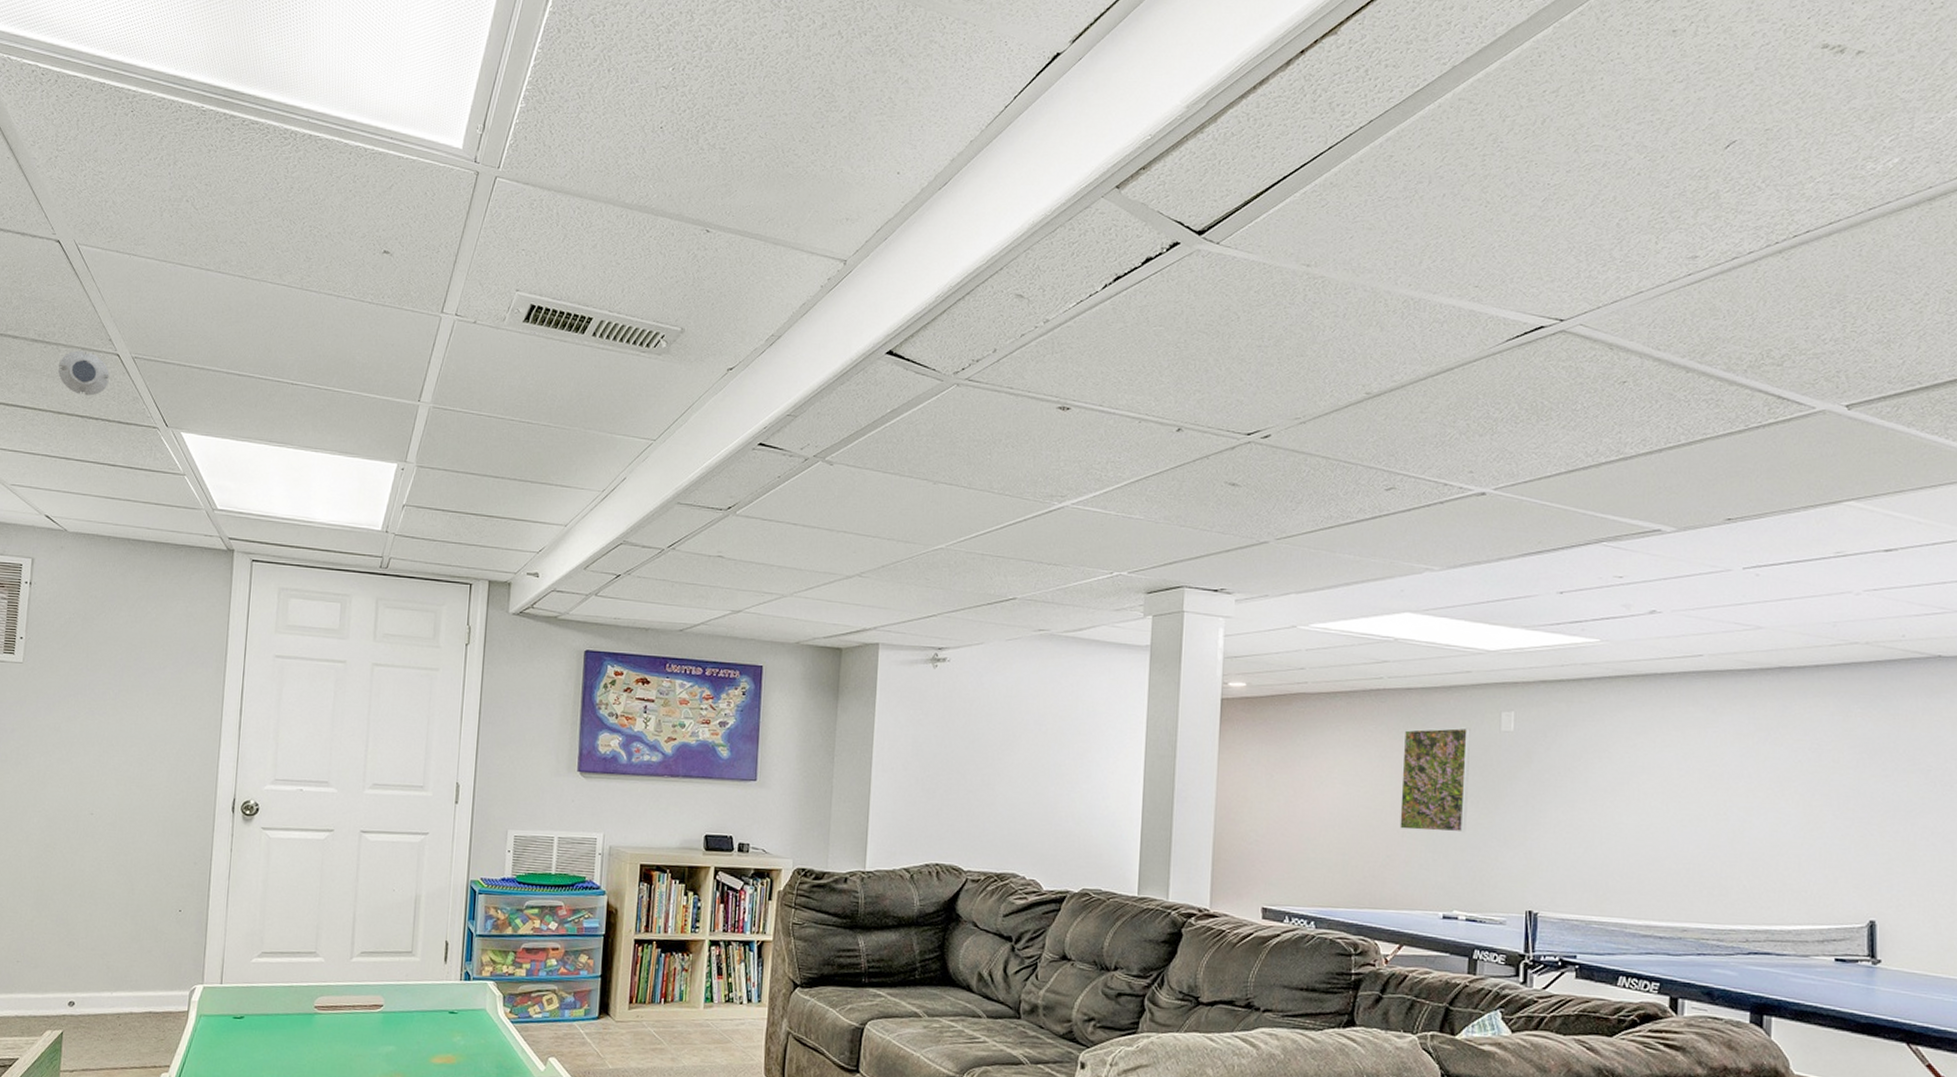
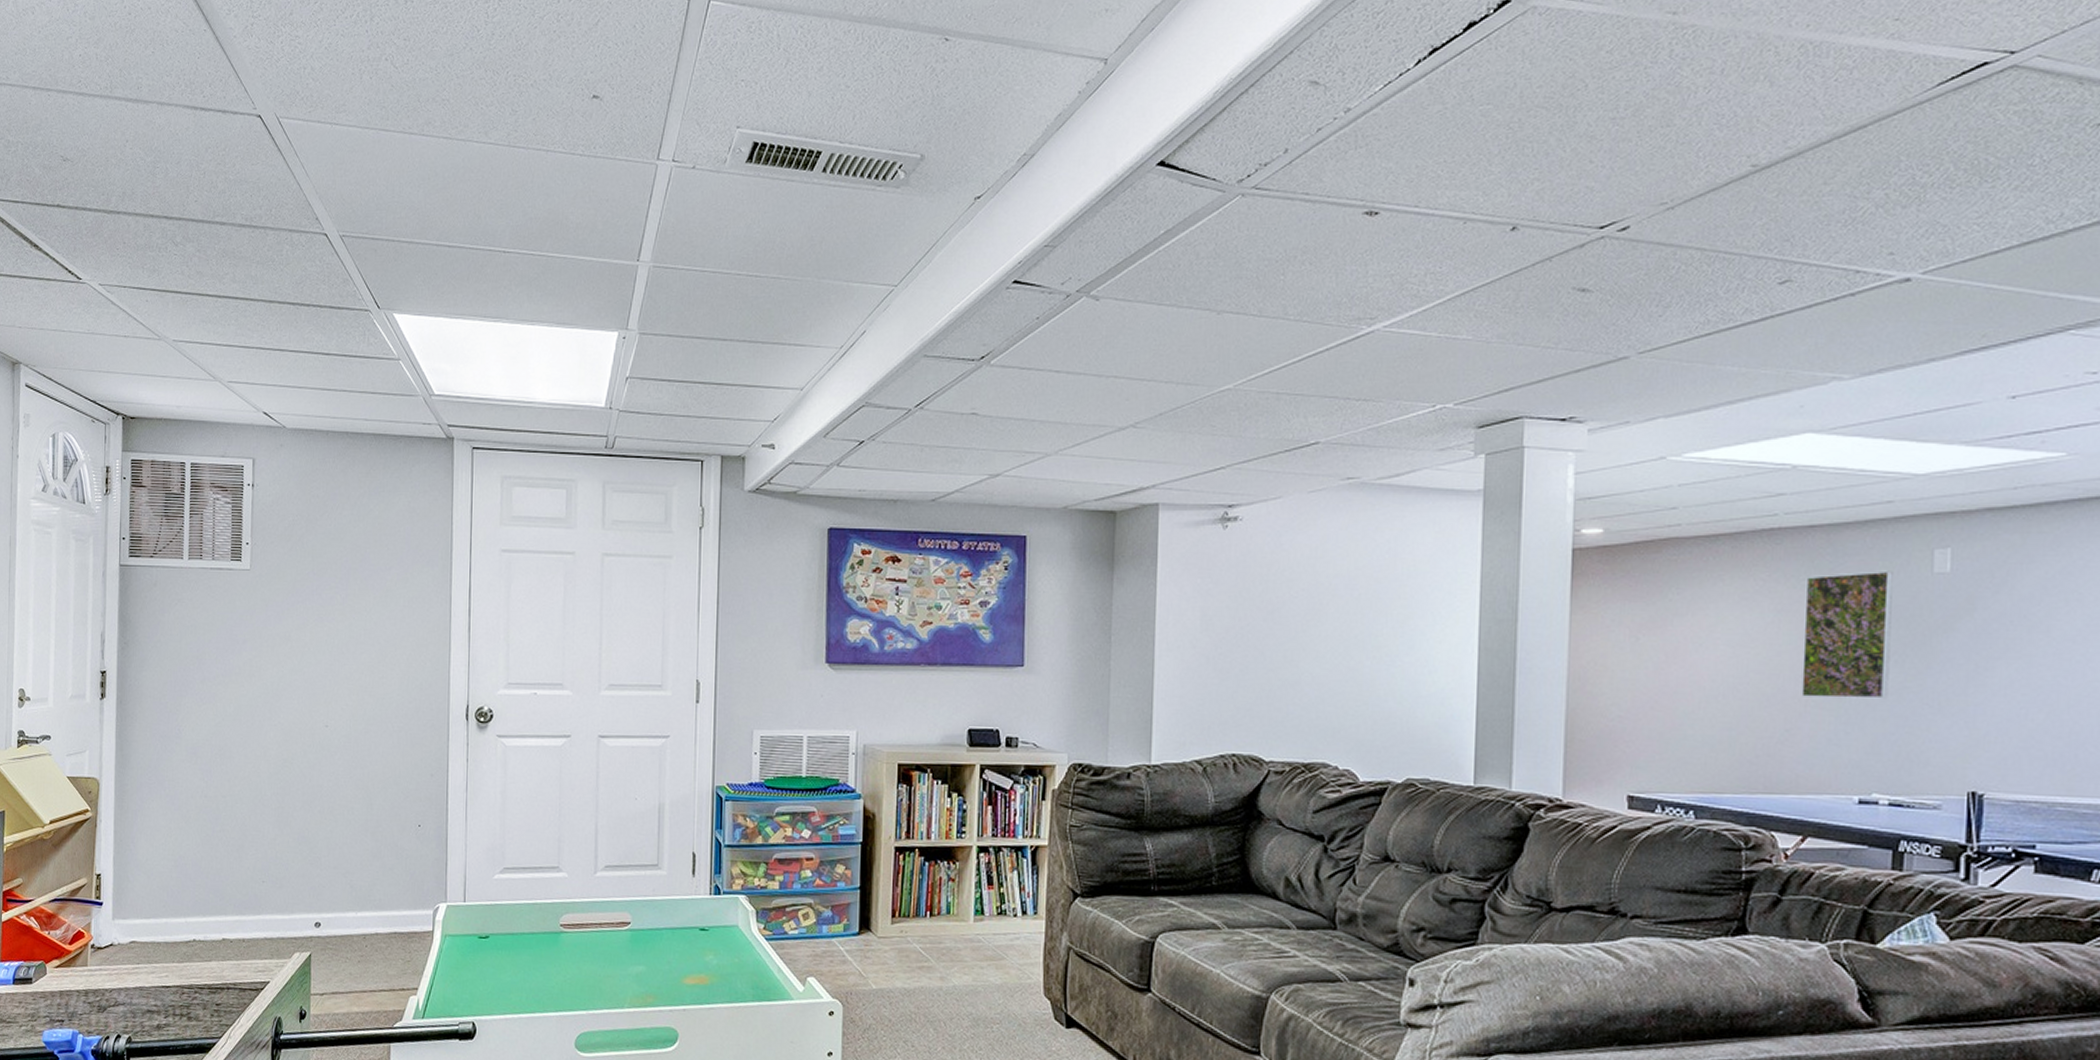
smoke detector: present [58,350,110,396] -> none [267,232,318,281]

